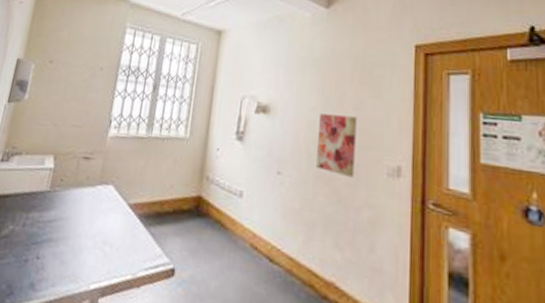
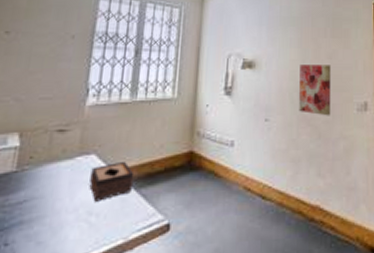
tissue box: none [106,195,146,233] -> present [89,161,135,202]

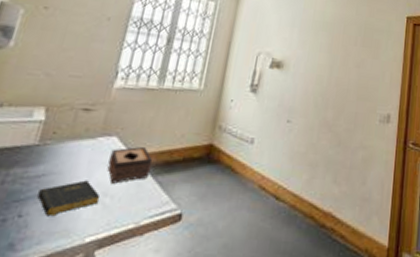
book: none [21,201,86,242] -> present [37,180,101,217]
wall art: present [299,65,331,116] -> none [322,70,358,124]

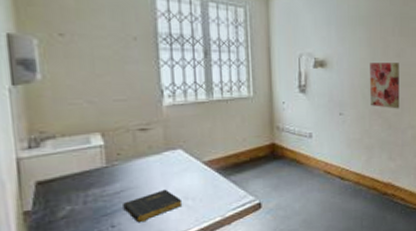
tissue box: present [107,146,153,184] -> none [180,153,223,189]
wall art: none [322,70,358,124] -> present [370,63,400,109]

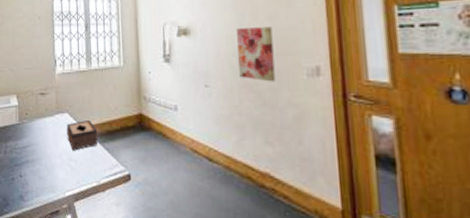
book: present [123,189,183,223] -> none [28,149,68,177]
tissue box: none [180,153,223,189] -> present [67,119,98,151]

